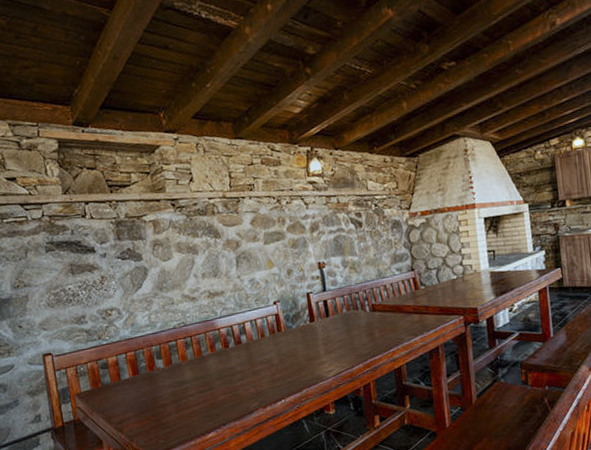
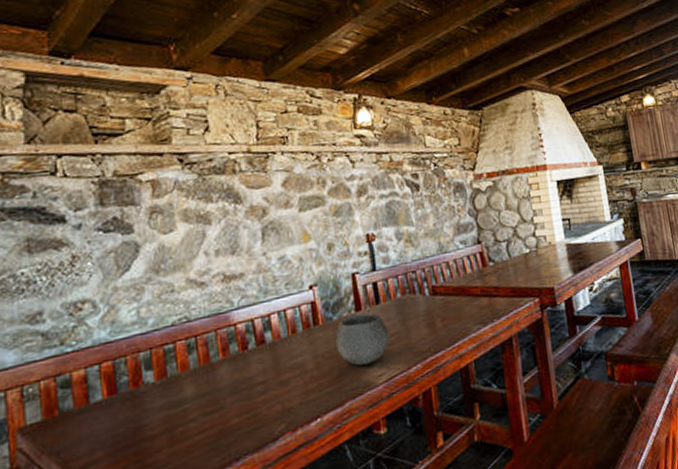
bowl: none [294,323,338,363] -> present [335,312,390,366]

